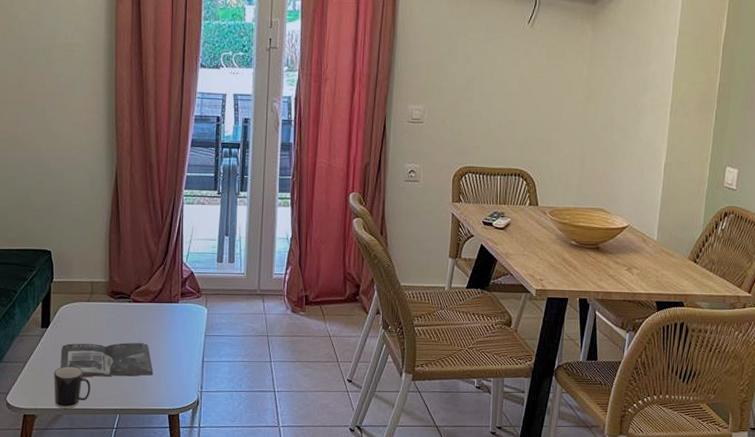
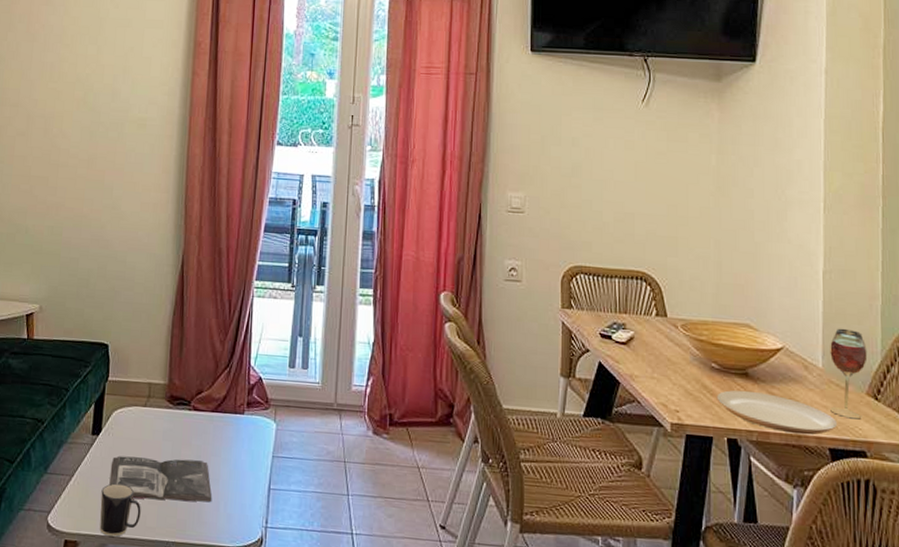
plate: none [573,261,665,292] -> present [716,390,838,435]
wineglass: none [660,208,693,278] -> present [830,328,868,420]

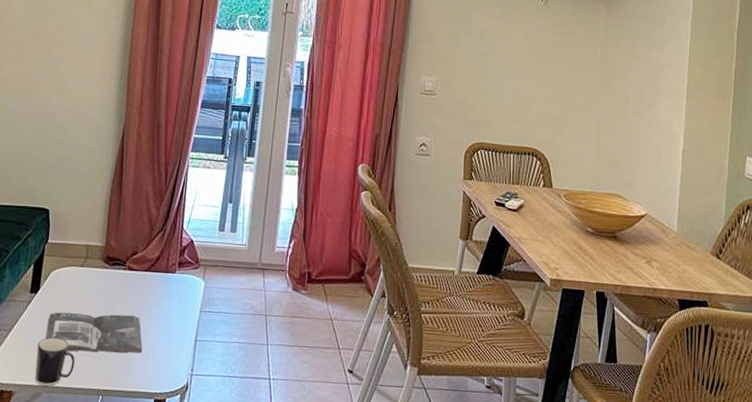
plate: present [716,390,838,435] -> none [589,250,687,288]
wineglass: present [830,328,868,420] -> none [681,198,714,275]

